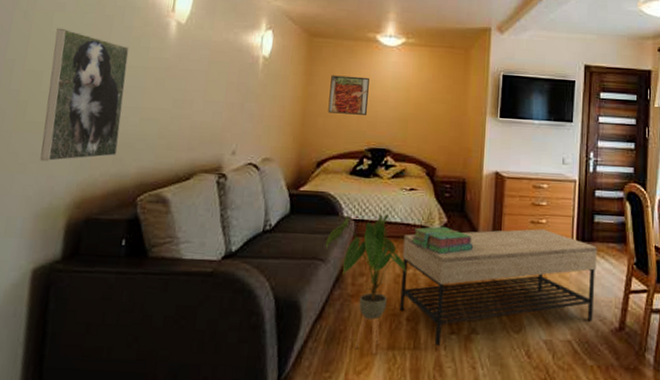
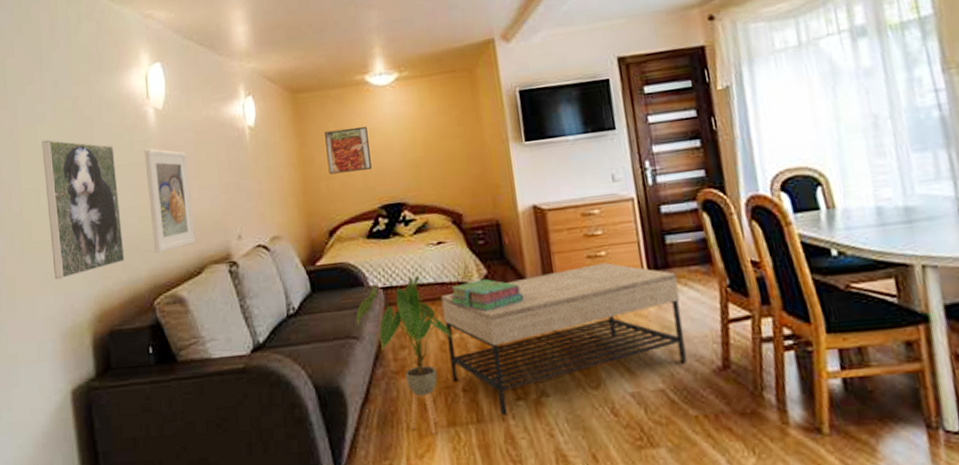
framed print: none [148,56,199,154] -> present [144,148,196,253]

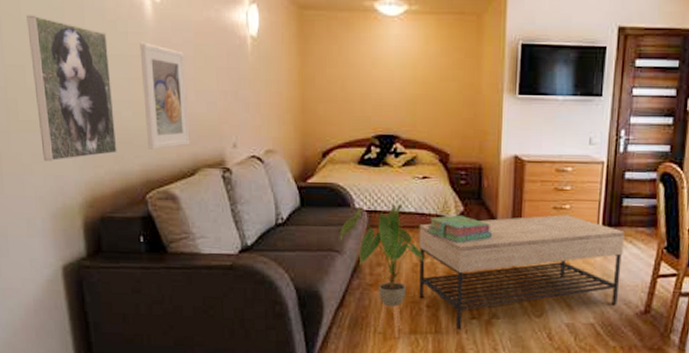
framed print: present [324,126,371,175] -> none [328,54,370,98]

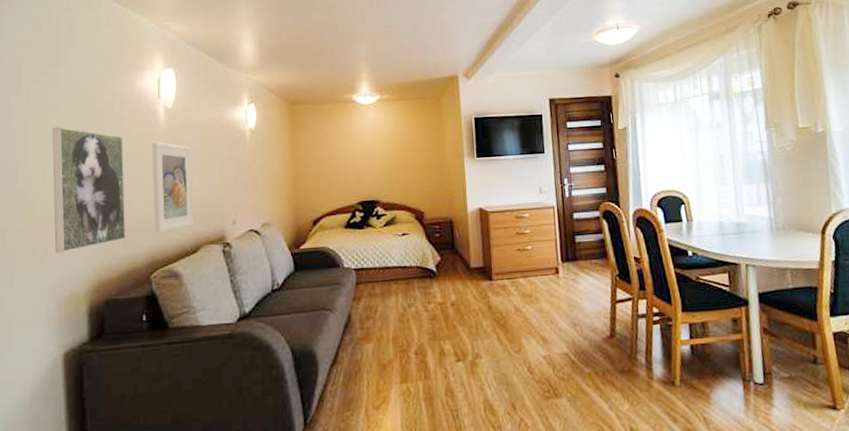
house plant: present [340,204,424,339] -> none [331,260,409,390]
coffee table: present [419,215,625,331] -> none [402,255,585,375]
stack of books: present [427,214,493,244] -> none [410,264,468,291]

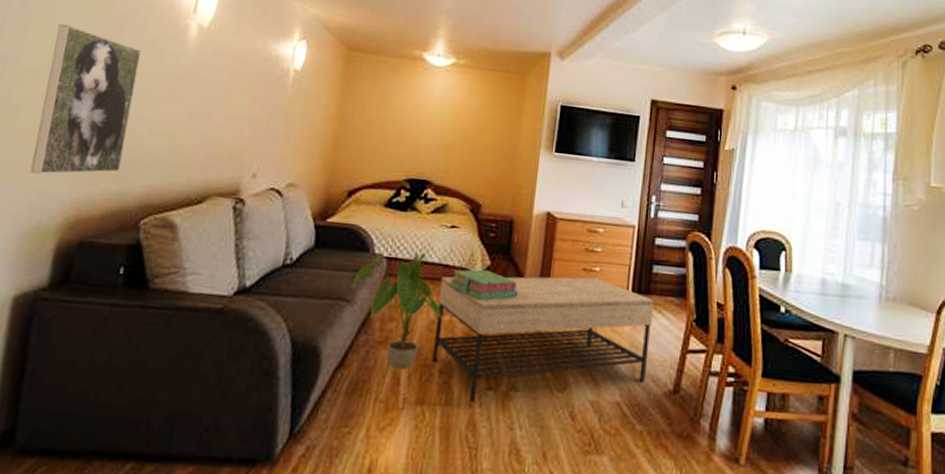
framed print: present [152,141,194,233] -> none [156,62,221,172]
house plant: none [331,260,409,390] -> present [352,251,442,410]
coffee table: none [402,255,585,375] -> present [432,276,654,404]
stack of books: none [410,264,468,291] -> present [449,269,519,301]

